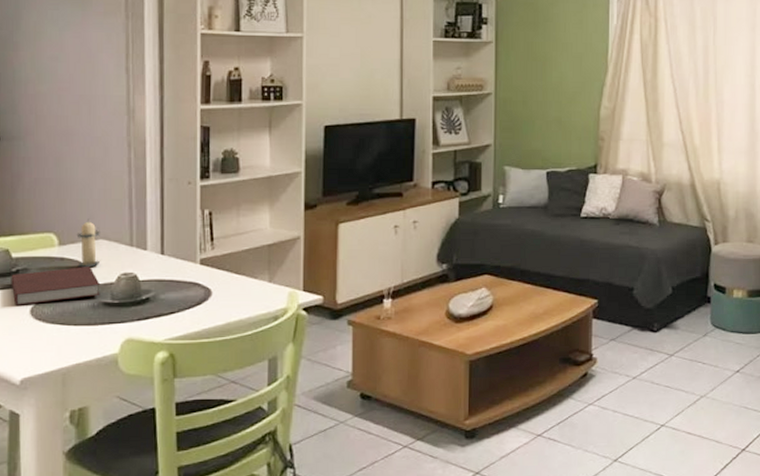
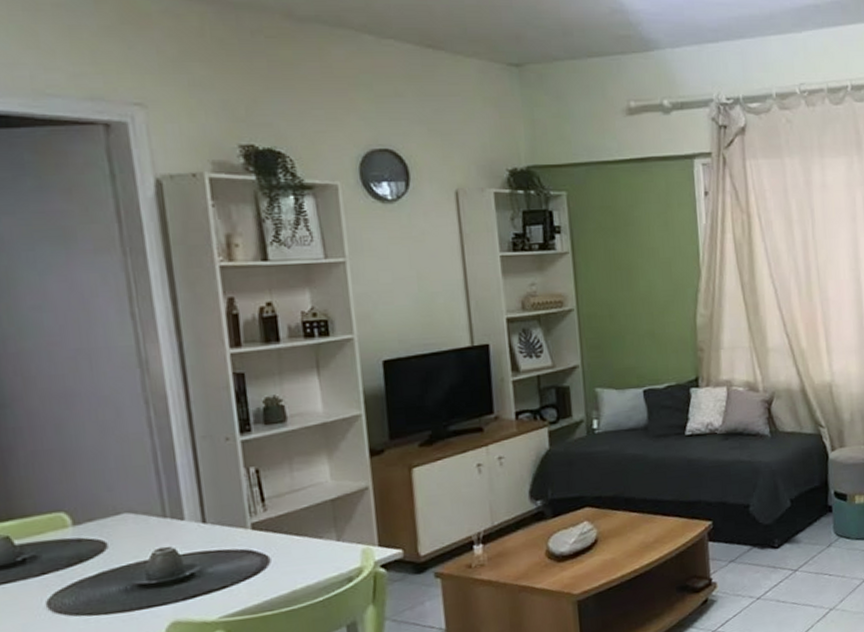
notebook: present [11,267,101,307] -> none [16,545,133,601]
candle: present [76,218,101,268] -> none [93,491,129,548]

